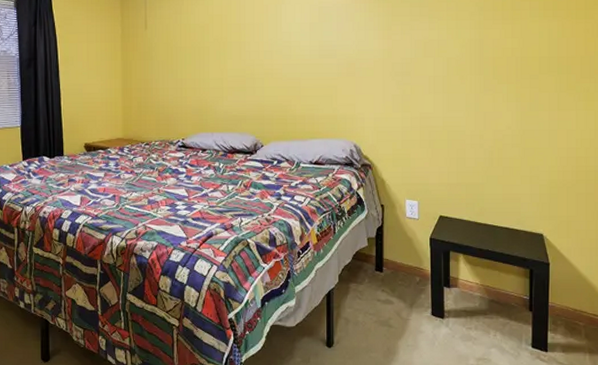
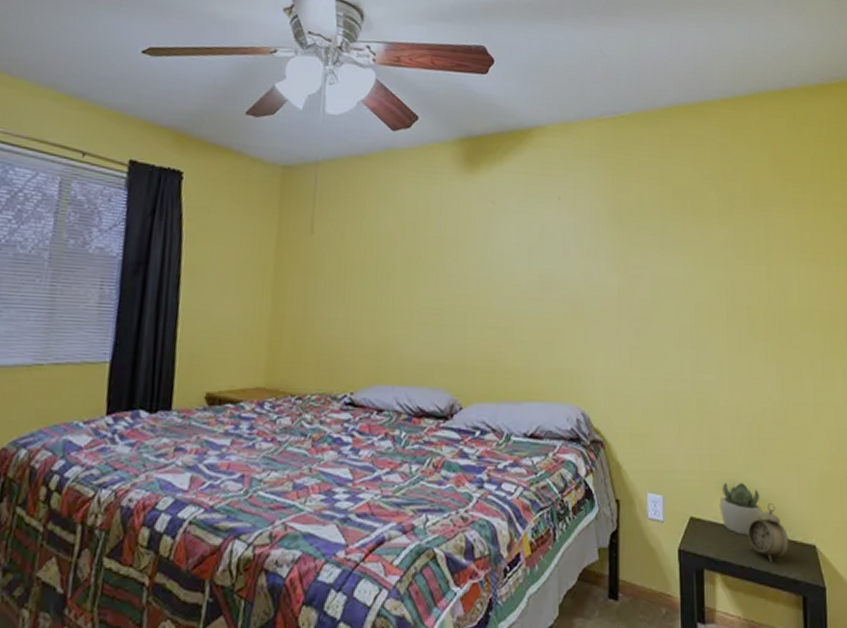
succulent plant: none [463,190,499,228] -> present [719,482,763,535]
alarm clock: none [486,205,521,247] -> present [748,503,790,563]

